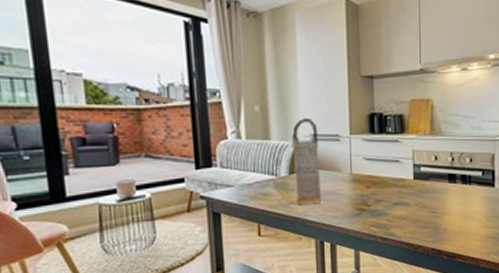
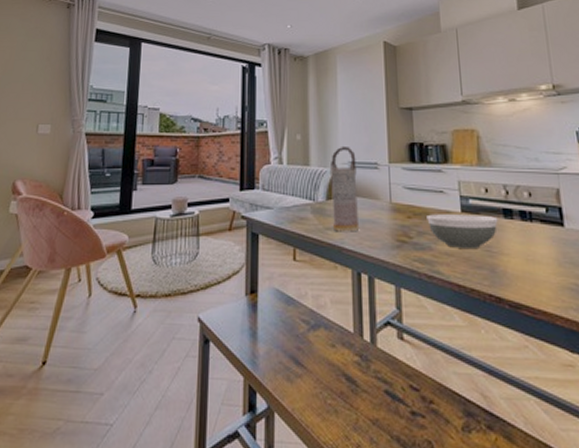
bowl: none [383,181,444,212] -> present [426,214,498,248]

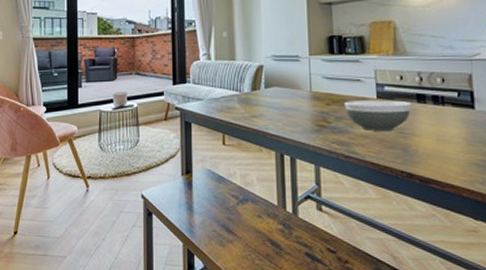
vase: present [329,145,360,232] -> none [254,41,283,119]

